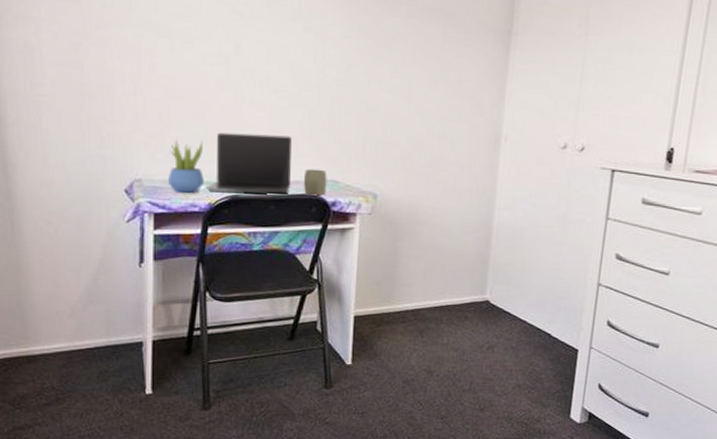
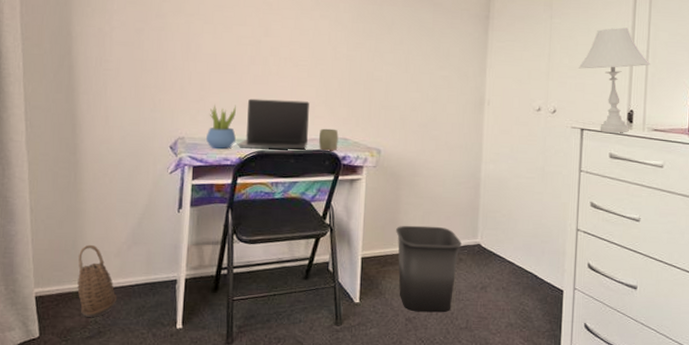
basket: none [24,303,76,383] -> present [77,244,118,317]
waste bin: none [394,280,468,375] -> present [396,225,462,313]
table lamp: none [614,47,700,175] -> present [578,27,650,133]

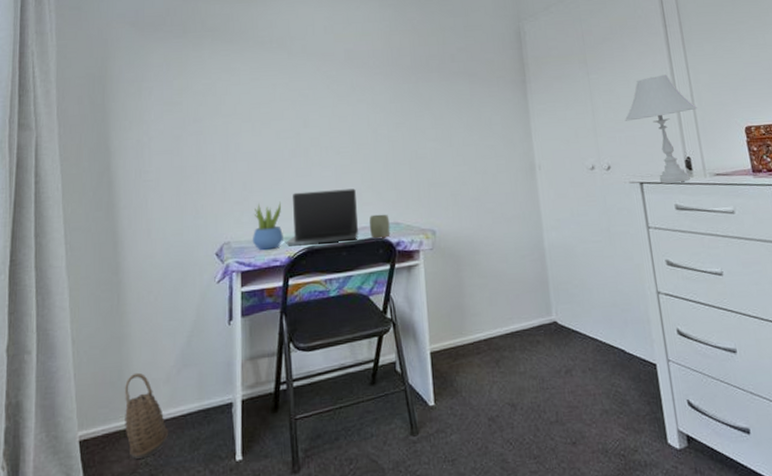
waste bin: present [396,225,462,313] -> none [463,307,537,409]

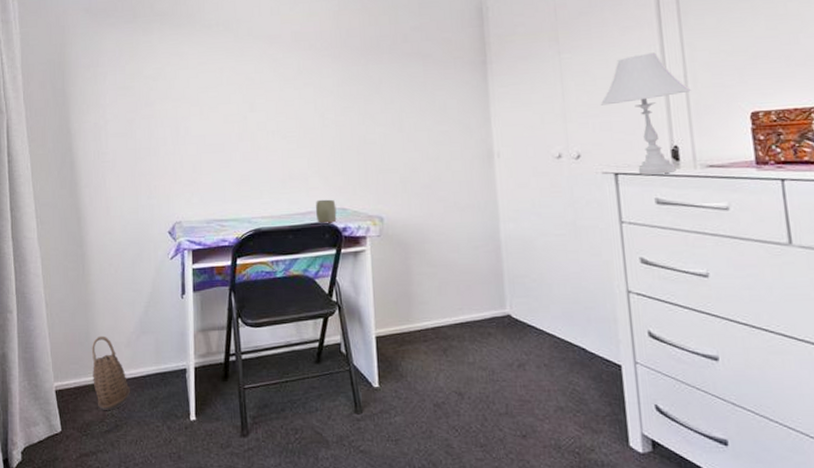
succulent plant: present [252,201,283,250] -> none [202,184,231,230]
laptop computer: present [286,188,358,246] -> none [234,173,304,228]

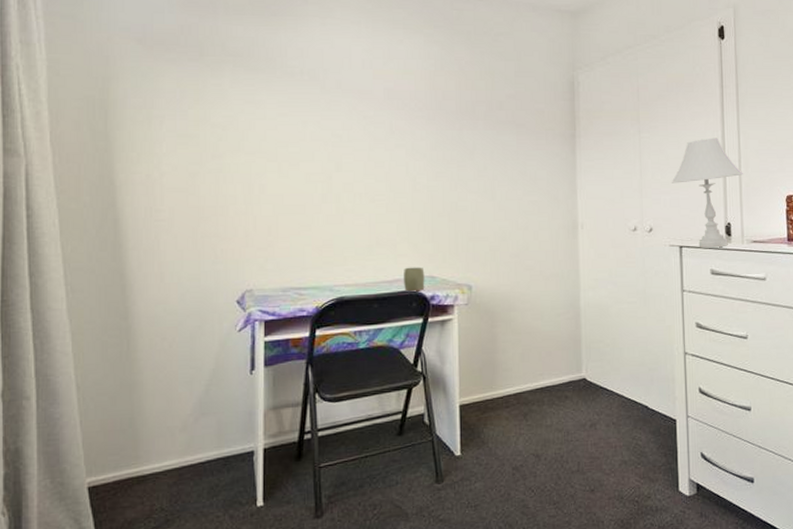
basket: present [91,336,131,410] -> none [136,420,186,505]

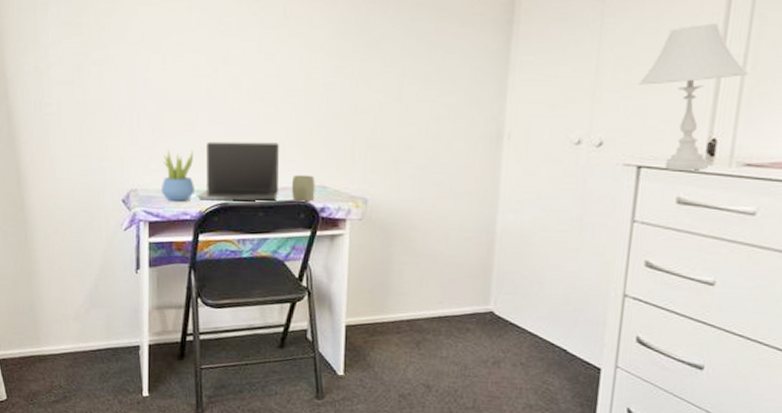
succulent plant: none [276,249,311,299] -> present [160,150,194,201]
laptop computer: none [314,239,391,296] -> present [197,141,279,202]

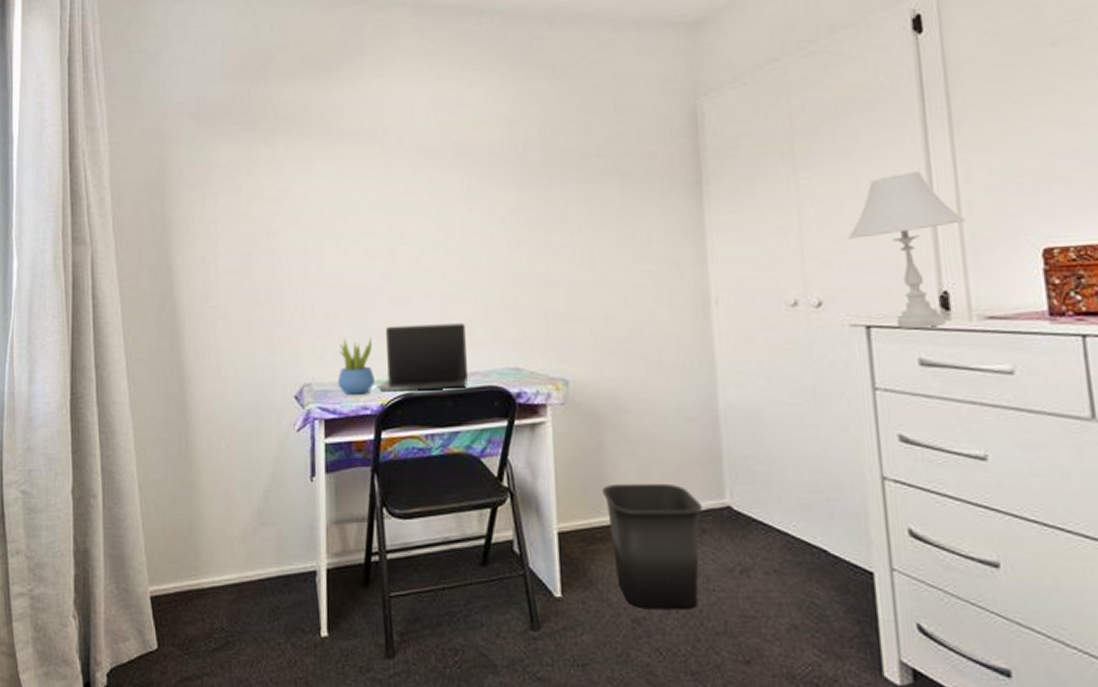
mug: present [291,174,315,202] -> none [481,356,509,387]
waste bin: none [387,288,469,390] -> present [603,483,702,610]

